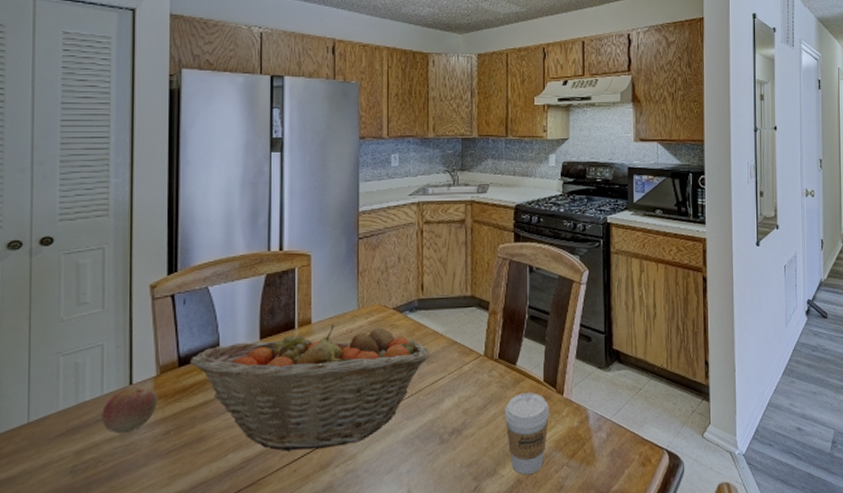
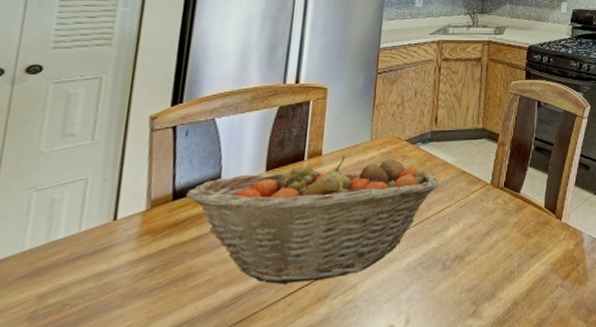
apple: present [101,387,158,434] -> none [74,223,145,274]
coffee cup: present [504,393,549,475] -> none [505,218,548,297]

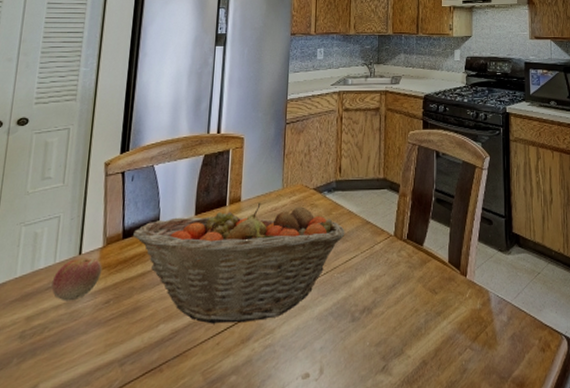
apple: none [74,223,145,274] -> present [51,257,102,301]

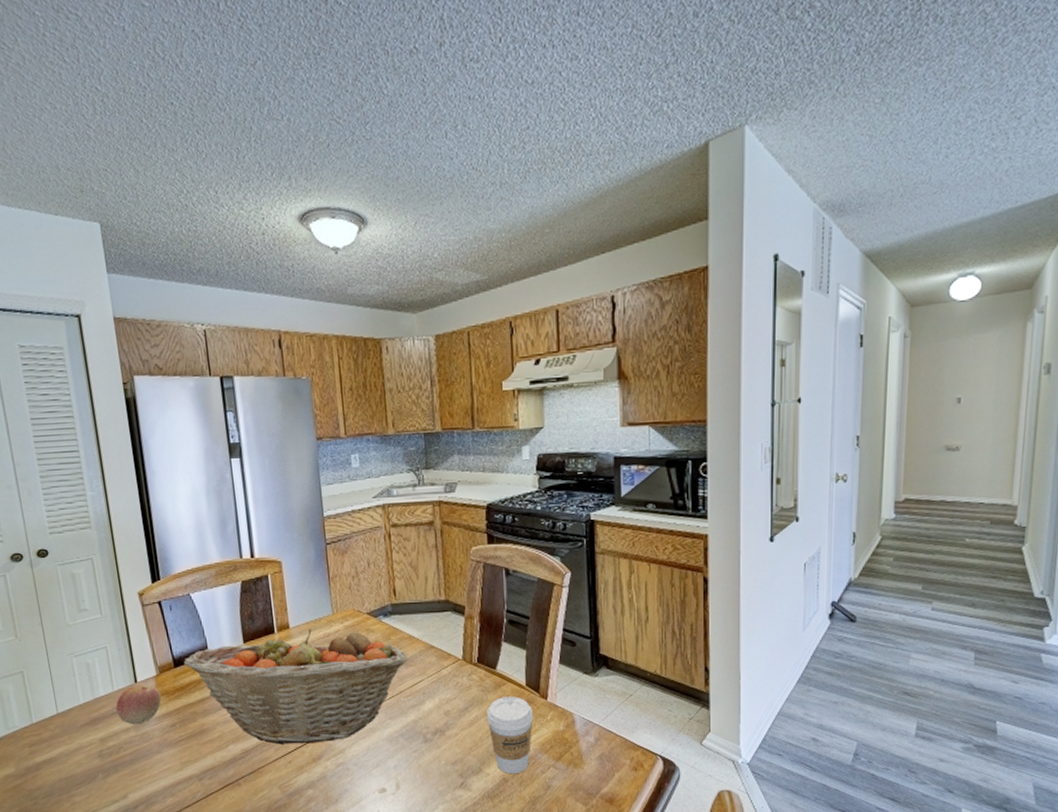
coffee cup: none [411,273,453,357] -> present [486,697,533,774]

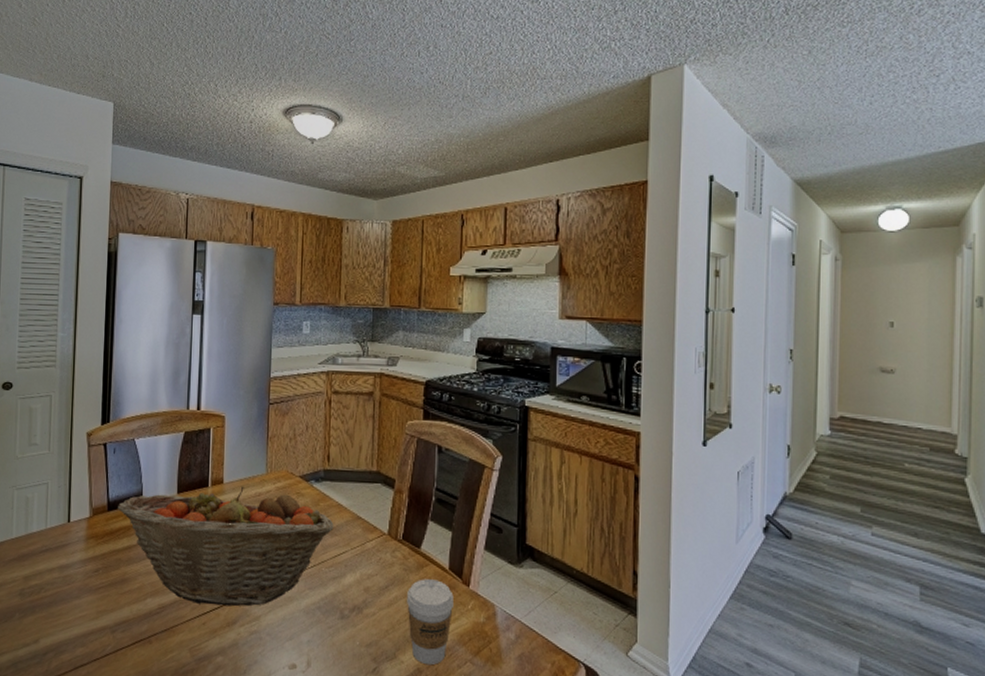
apple: present [115,685,162,725] -> none [45,526,90,566]

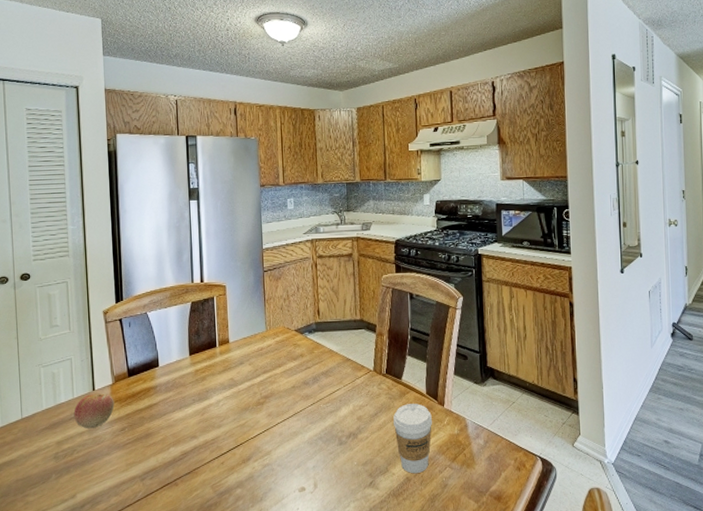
apple: none [45,526,90,566] -> present [74,393,115,429]
fruit basket: present [118,486,334,607] -> none [137,343,328,447]

